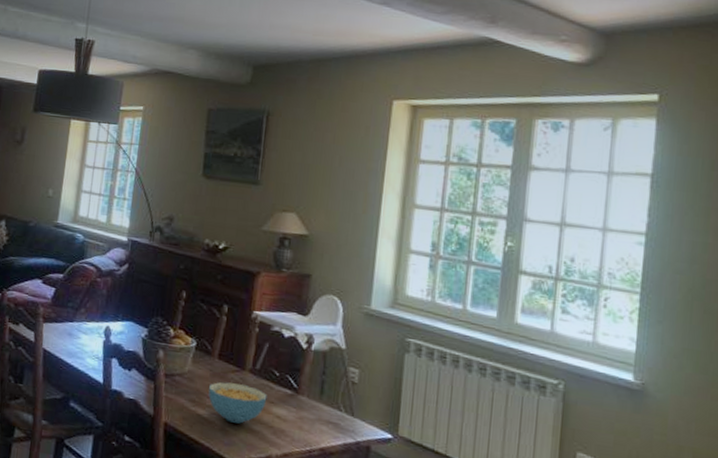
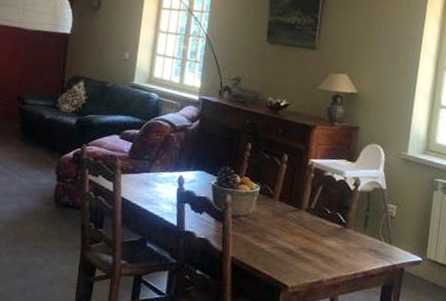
cereal bowl: present [208,382,267,424] -> none [270,220,320,255]

